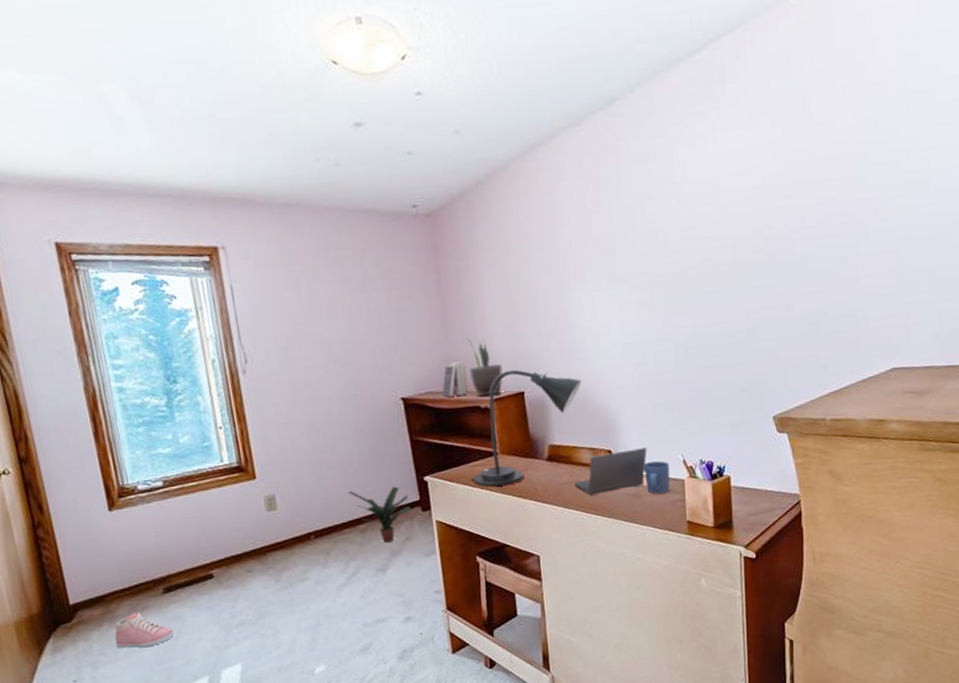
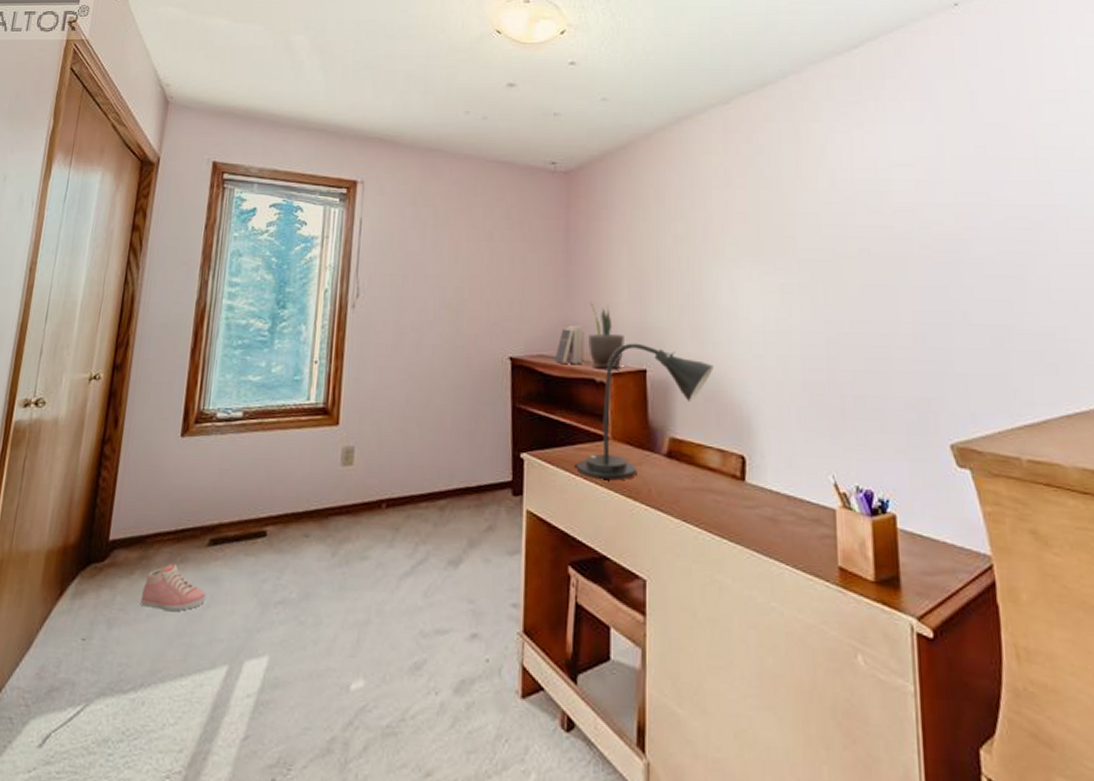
potted plant: present [348,486,411,543] -> none [433,457,500,529]
laptop computer: present [574,447,647,494] -> none [697,458,789,509]
mug: present [643,461,670,496] -> none [783,479,818,525]

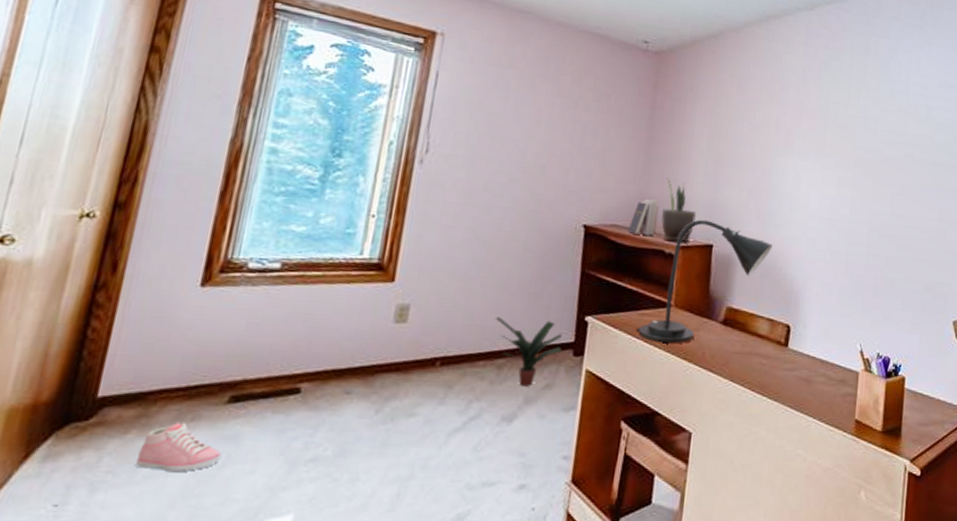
potted plant: none [433,457,500,529] -> present [495,317,562,386]

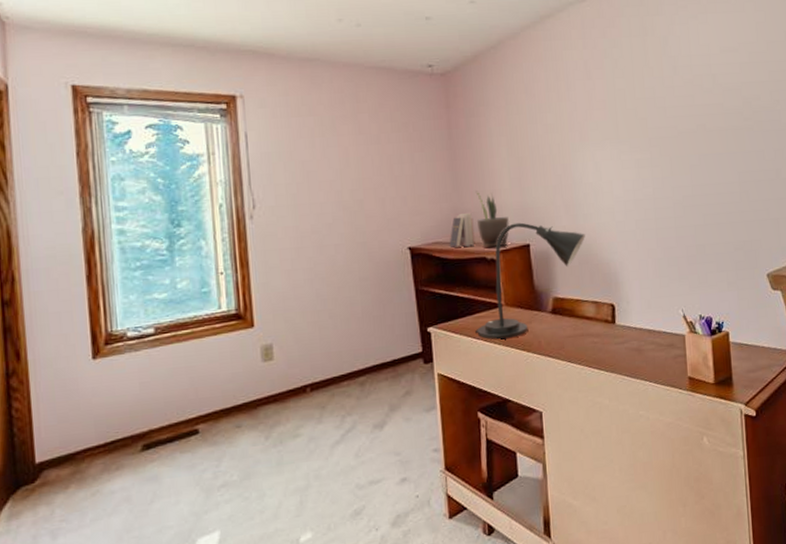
sneaker: present [136,421,222,471] -> none [82,472,149,514]
potted plant: present [495,317,562,386] -> none [348,337,413,397]

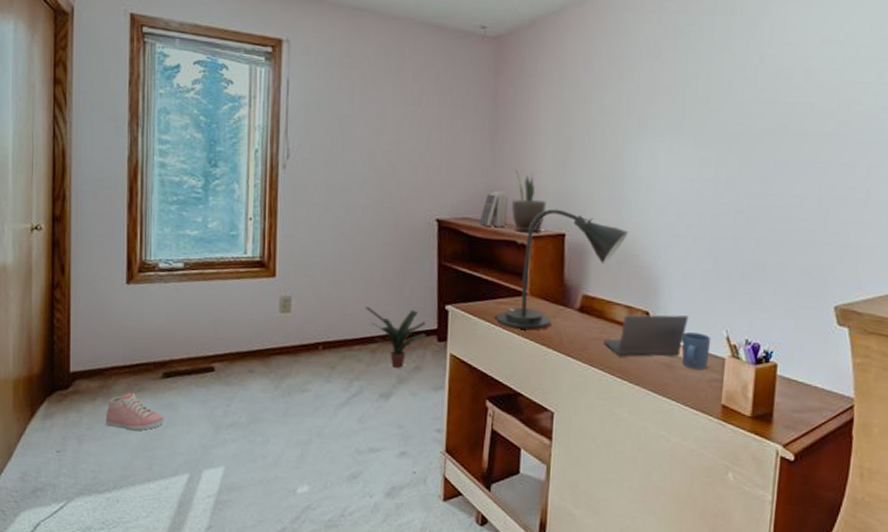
sneaker: none [82,472,149,514] -> present [106,392,164,430]
potted plant: none [348,337,413,397] -> present [365,306,426,368]
laptop computer: none [577,302,649,348] -> present [603,314,689,357]
mug: none [645,315,671,351] -> present [681,332,711,371]

